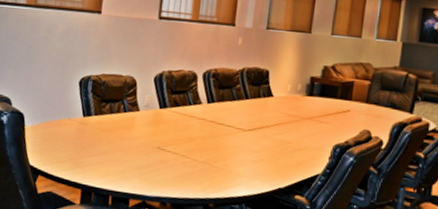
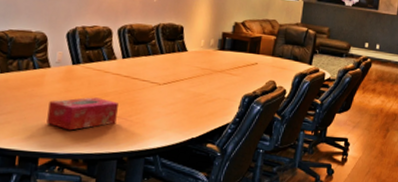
tissue box: none [136,141,204,174] -> present [46,97,118,131]

